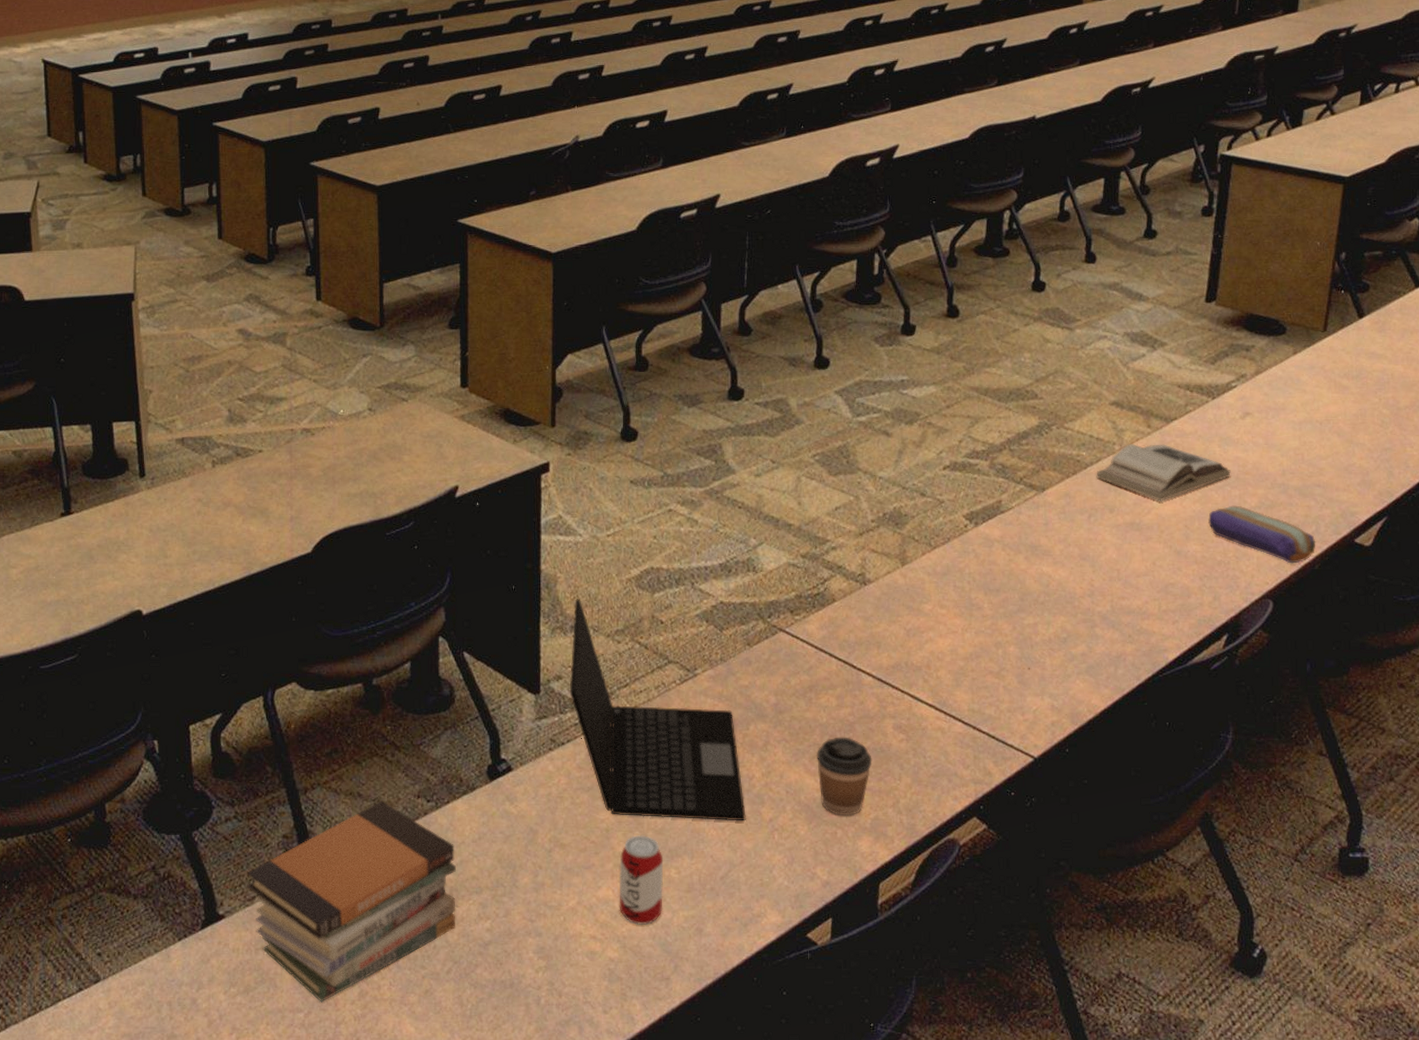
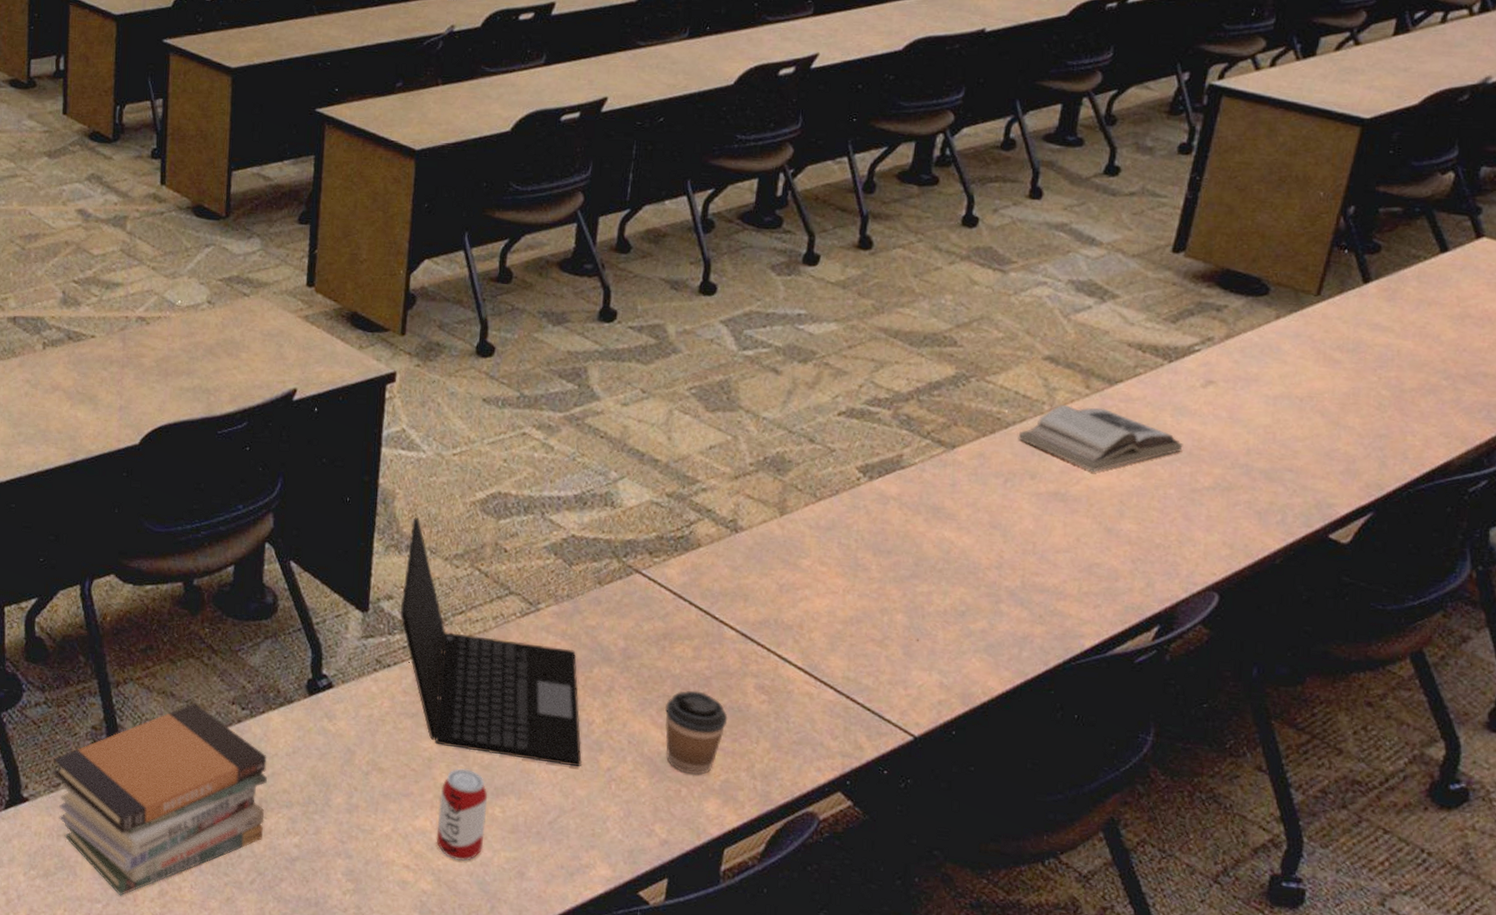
pencil case: present [1208,505,1316,564] -> none [1149,483,1280,555]

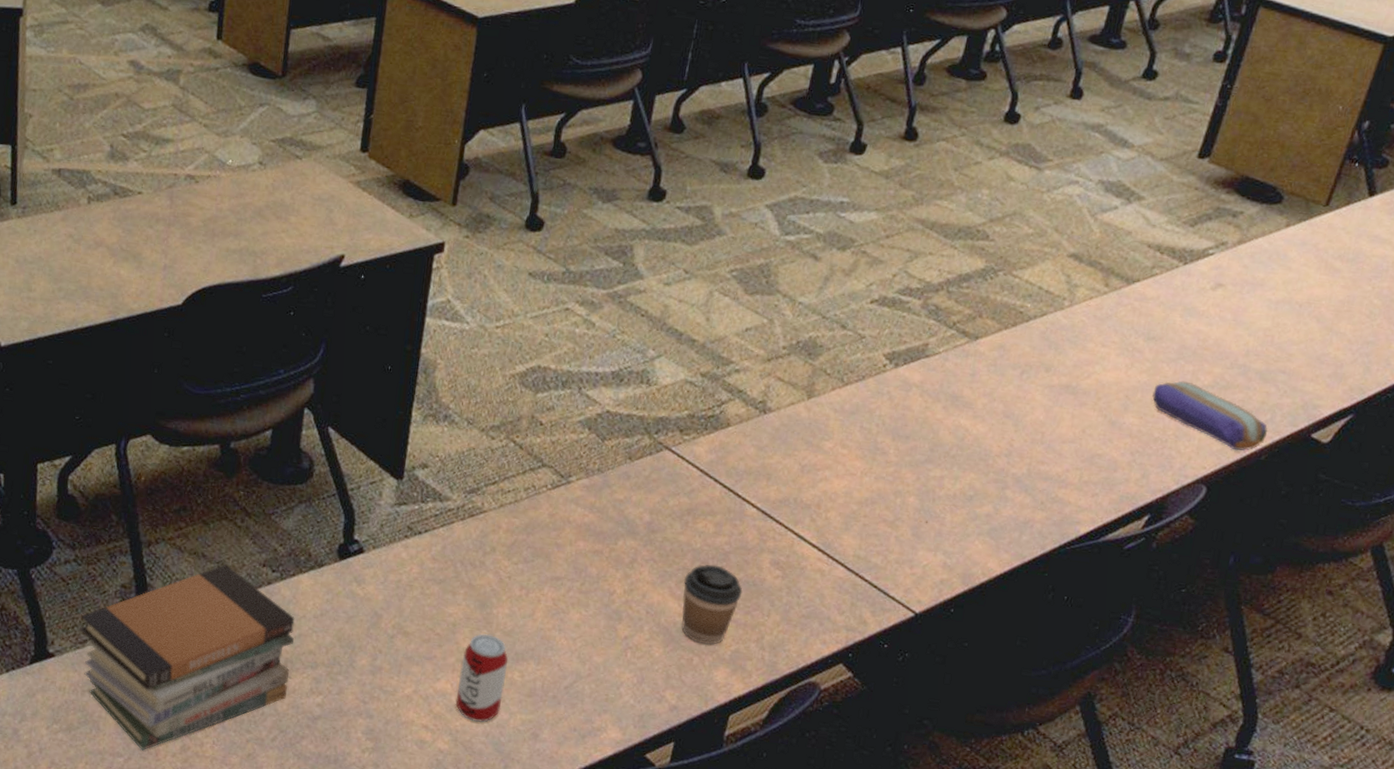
laptop: present [399,518,583,767] -> none [433,388,603,635]
book: present [1018,404,1183,472] -> none [1037,300,1189,367]
pencil case: none [1149,483,1280,555] -> present [1152,381,1268,451]

